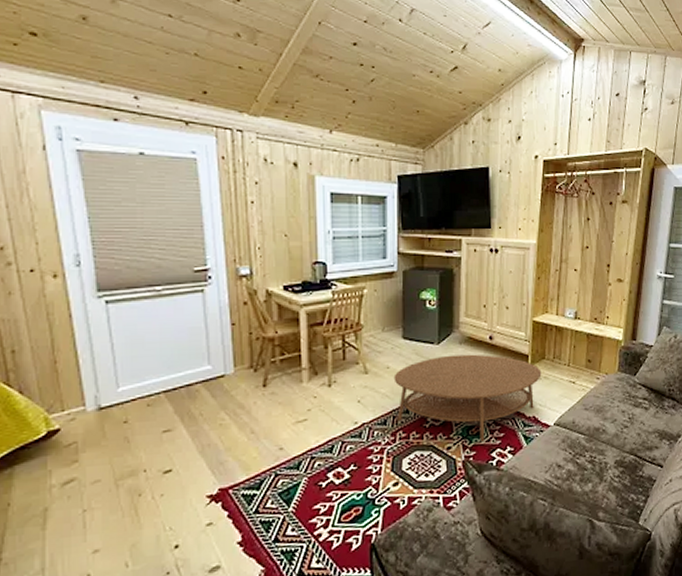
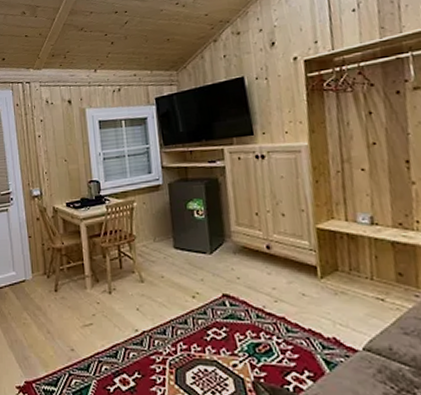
coffee table: present [393,354,542,443] -> none [169,264,337,363]

